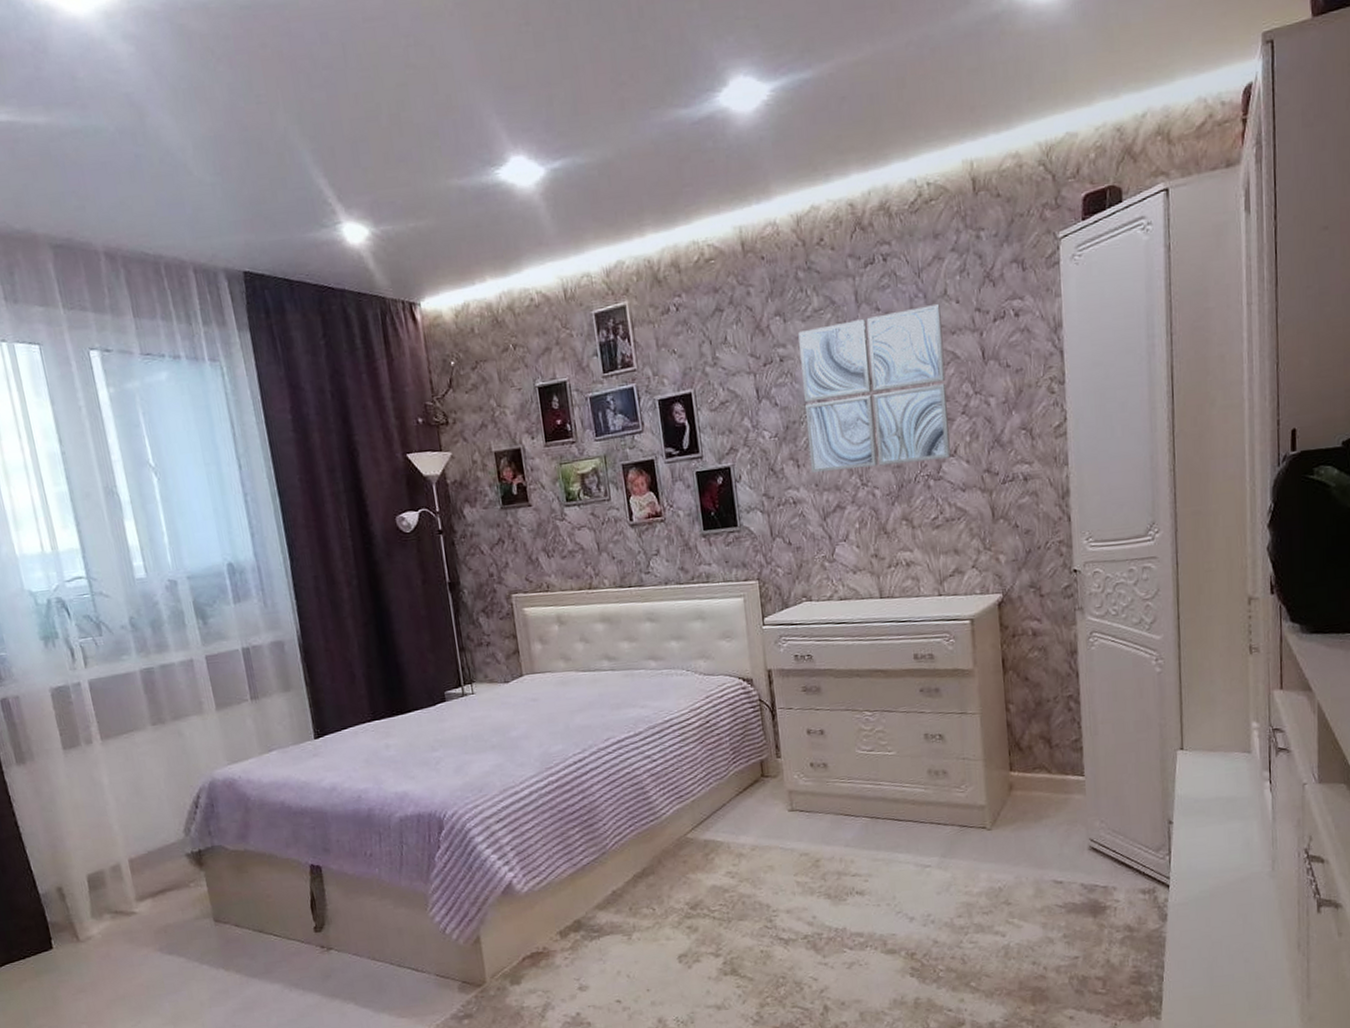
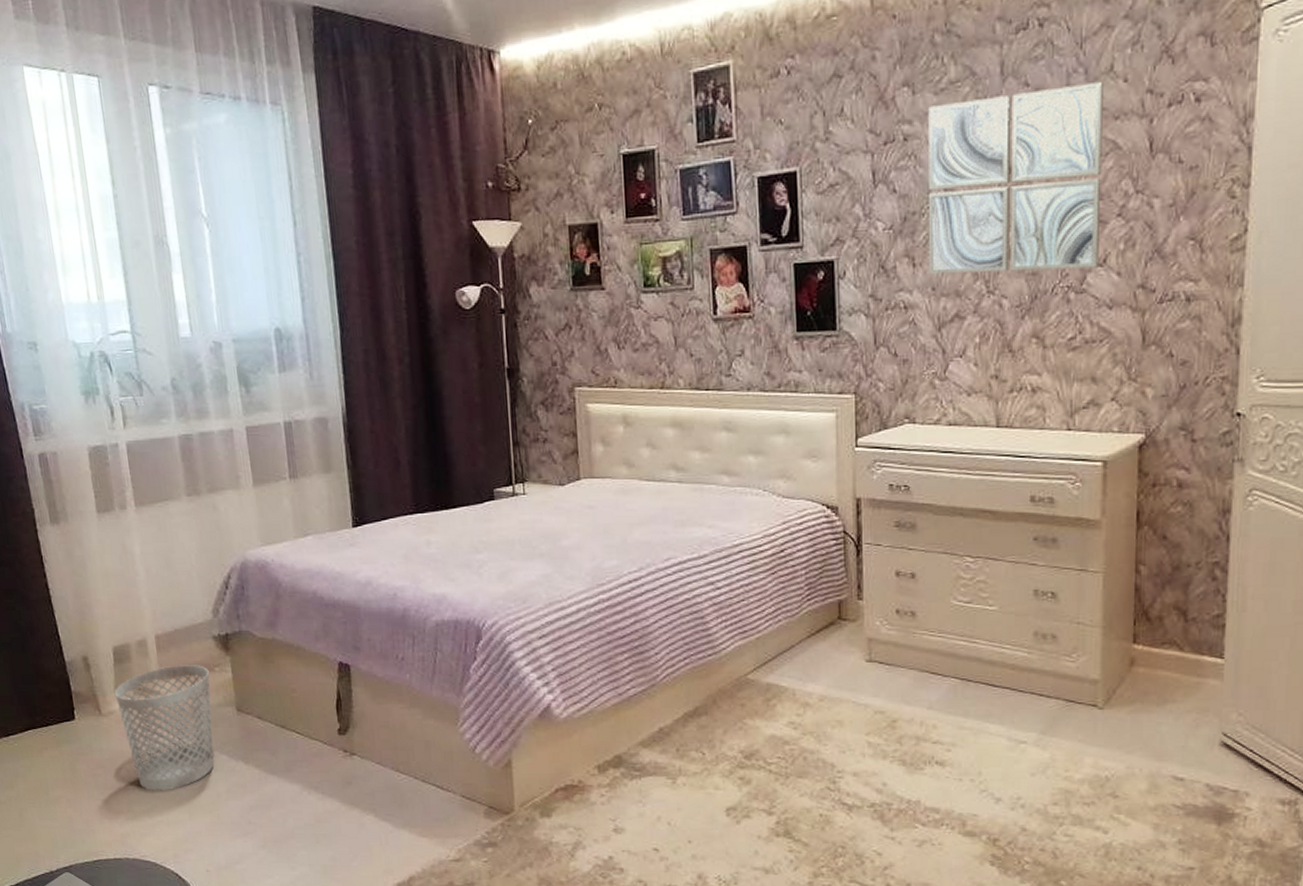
wastebasket: none [91,883,195,1008] -> present [114,665,214,791]

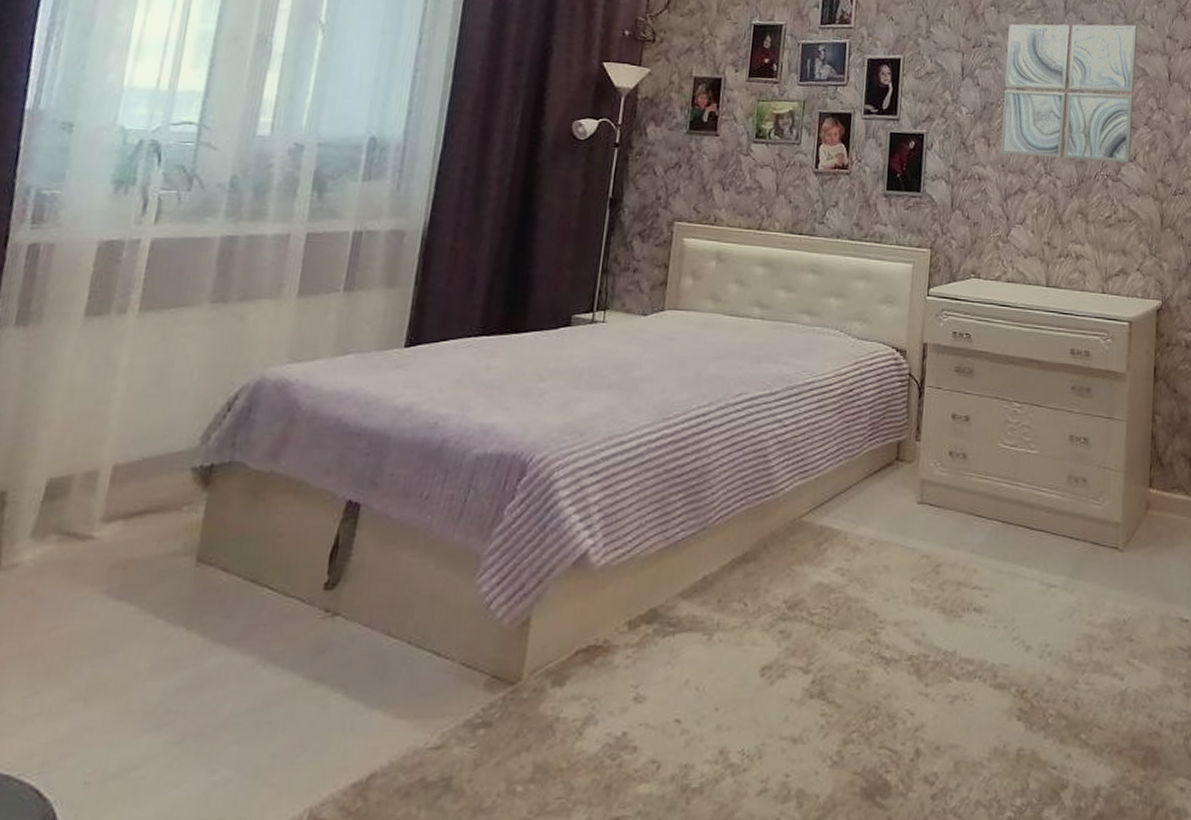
wastebasket: present [114,665,214,791] -> none [23,503,174,672]

